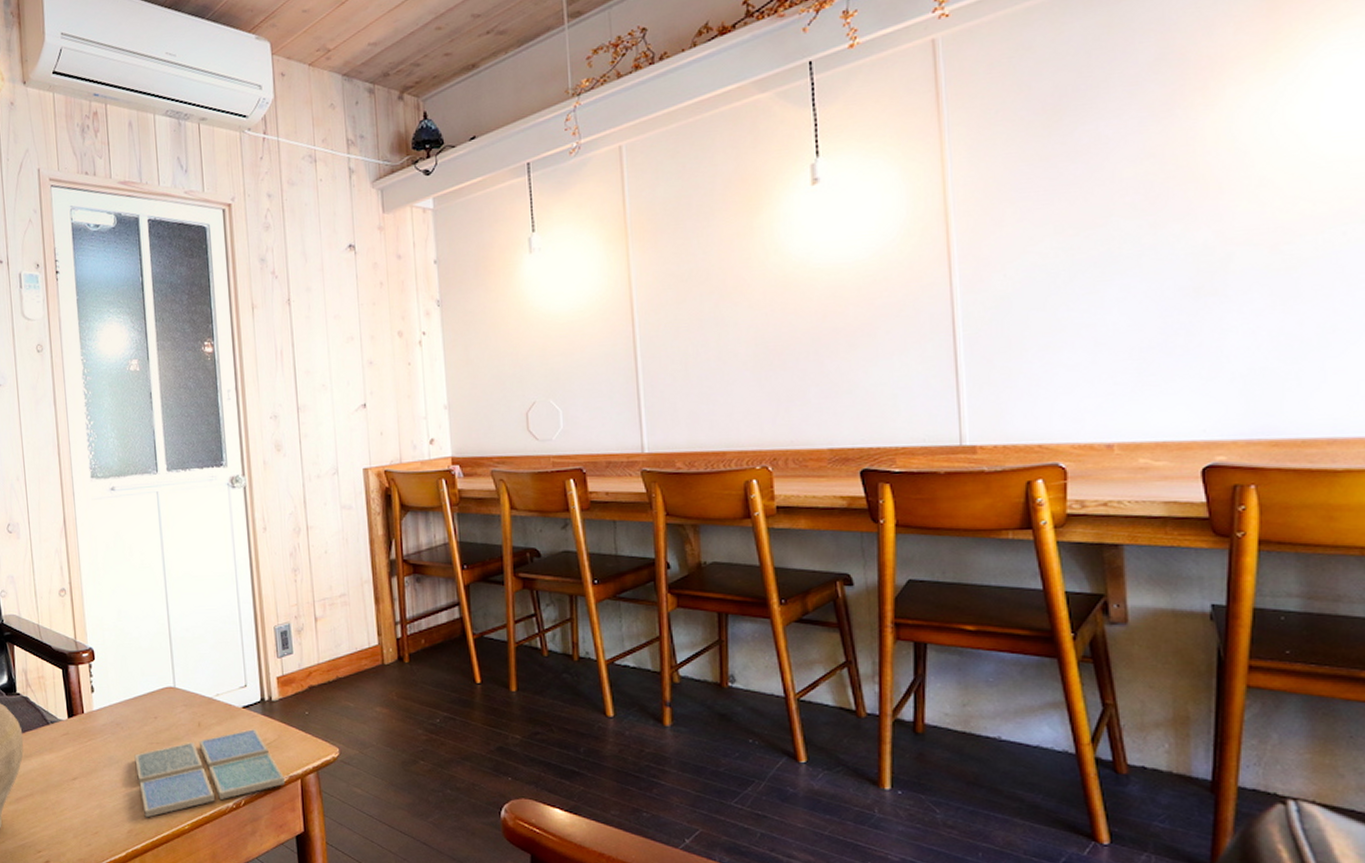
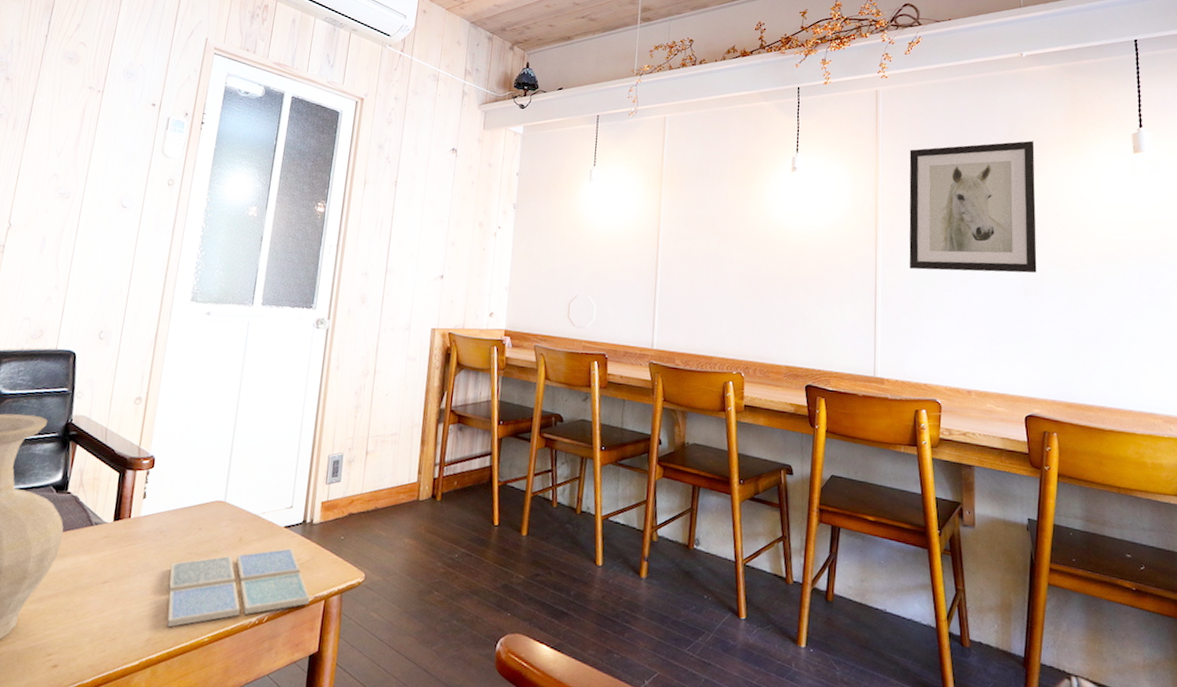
wall art: none [993,61,1214,289] -> present [909,140,1037,273]

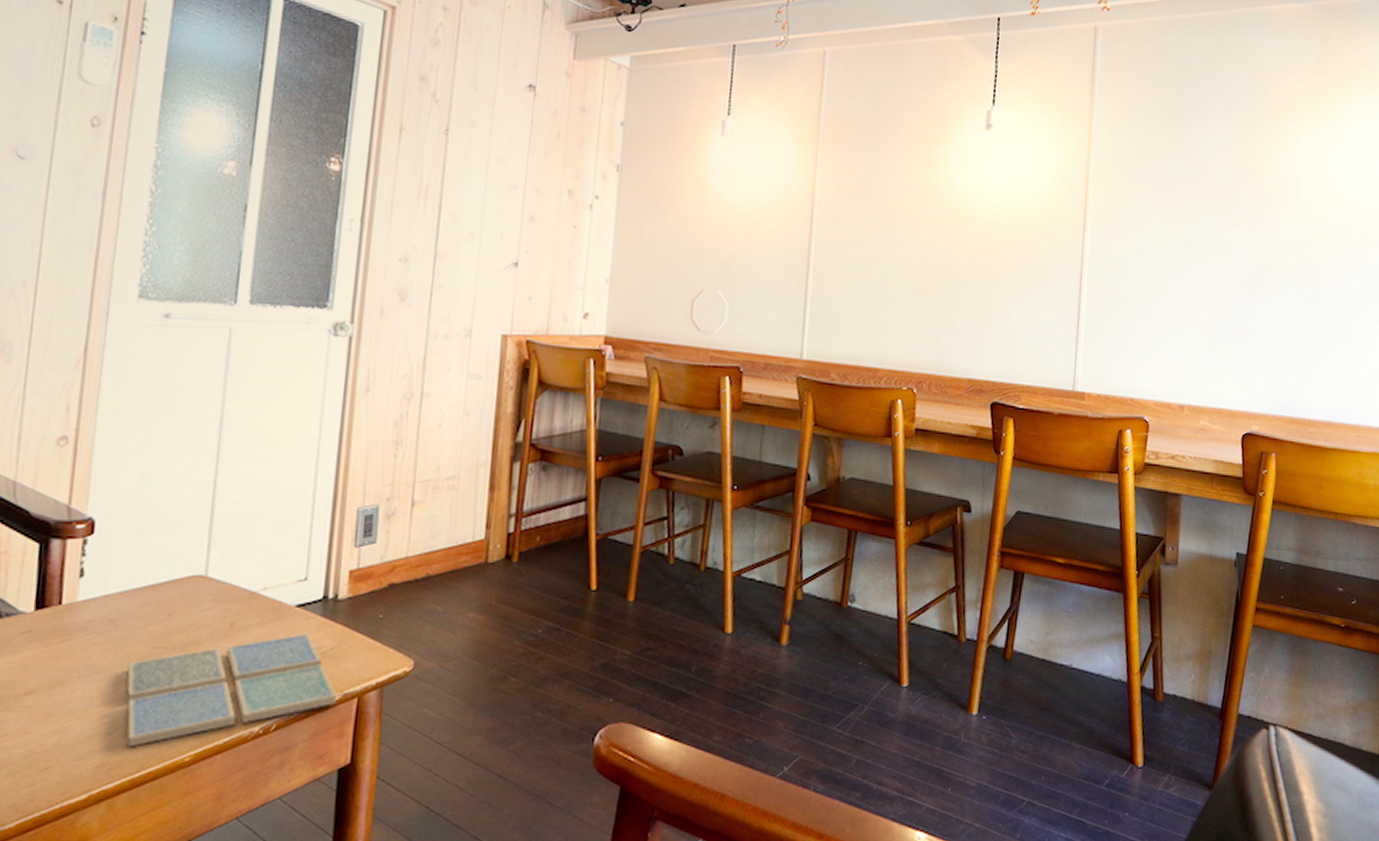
wall art: present [909,140,1037,273] -> none [1122,98,1277,263]

